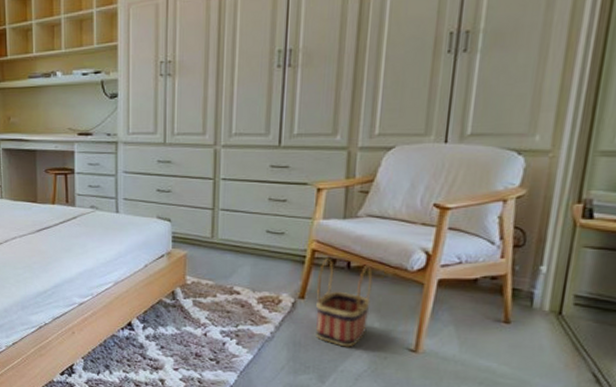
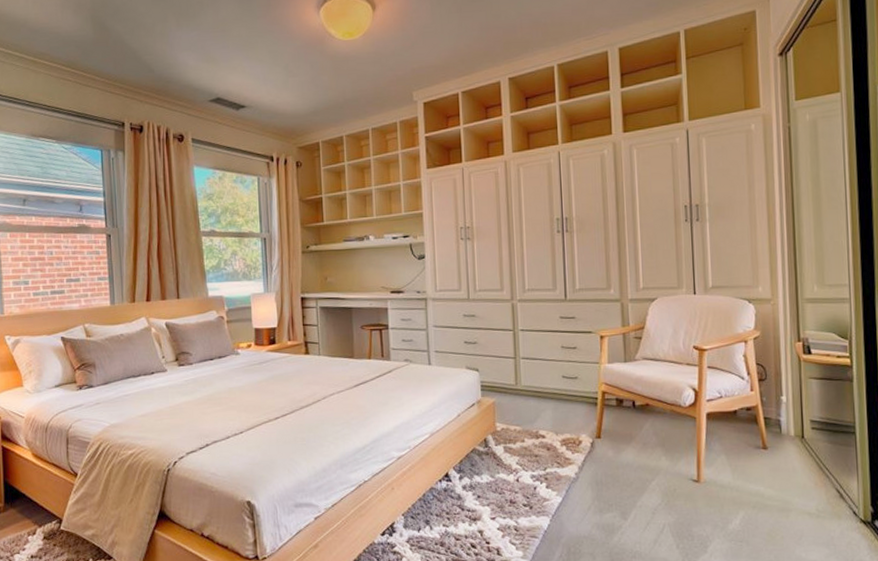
basket: present [316,257,373,347] -> none [609,398,656,482]

